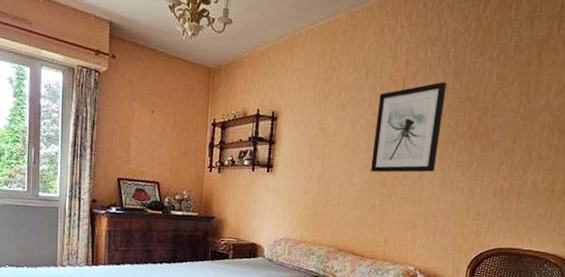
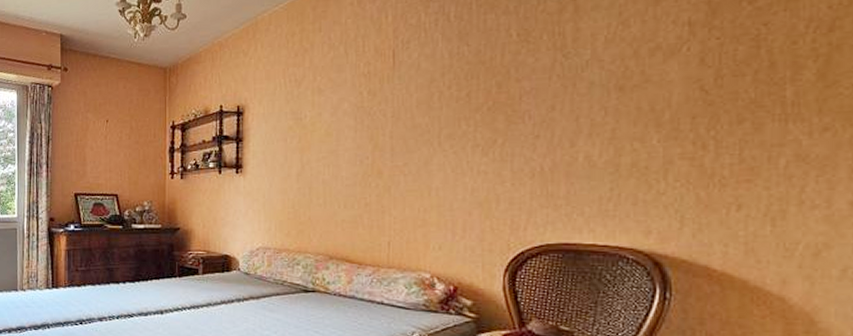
wall art: present [371,82,447,173] -> none [361,47,449,162]

